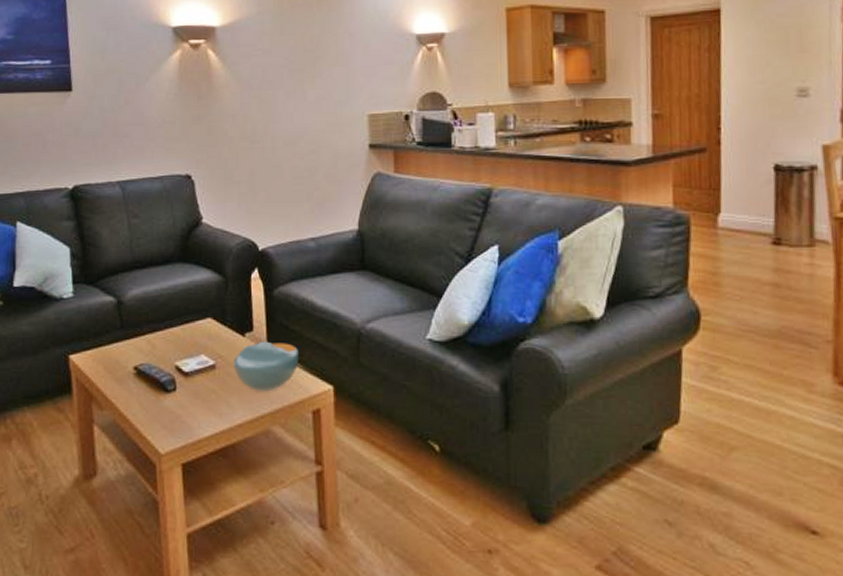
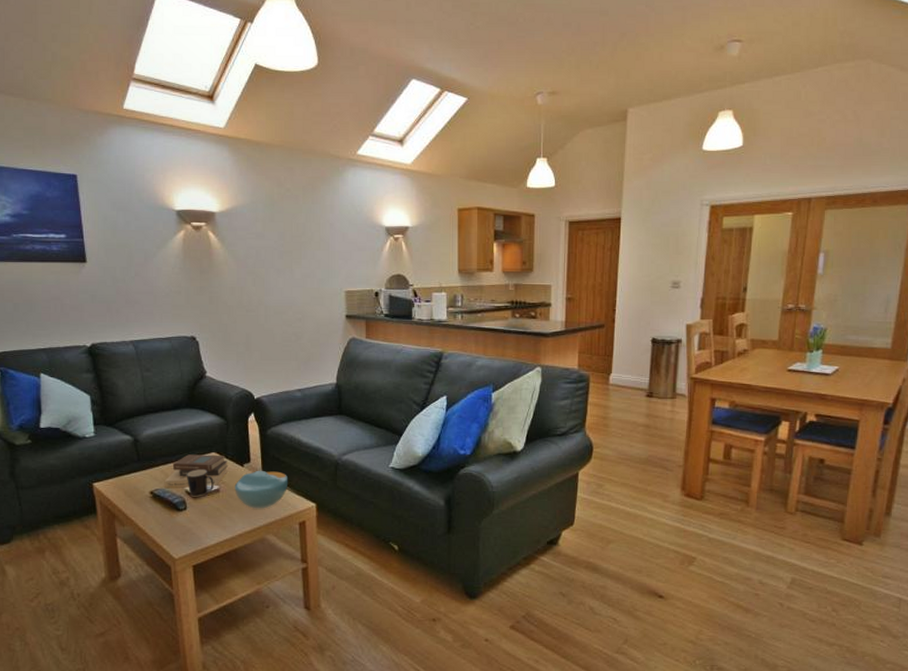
books: none [150,320,227,364] -> present [164,454,229,489]
mug: none [176,339,209,376] -> present [186,469,214,498]

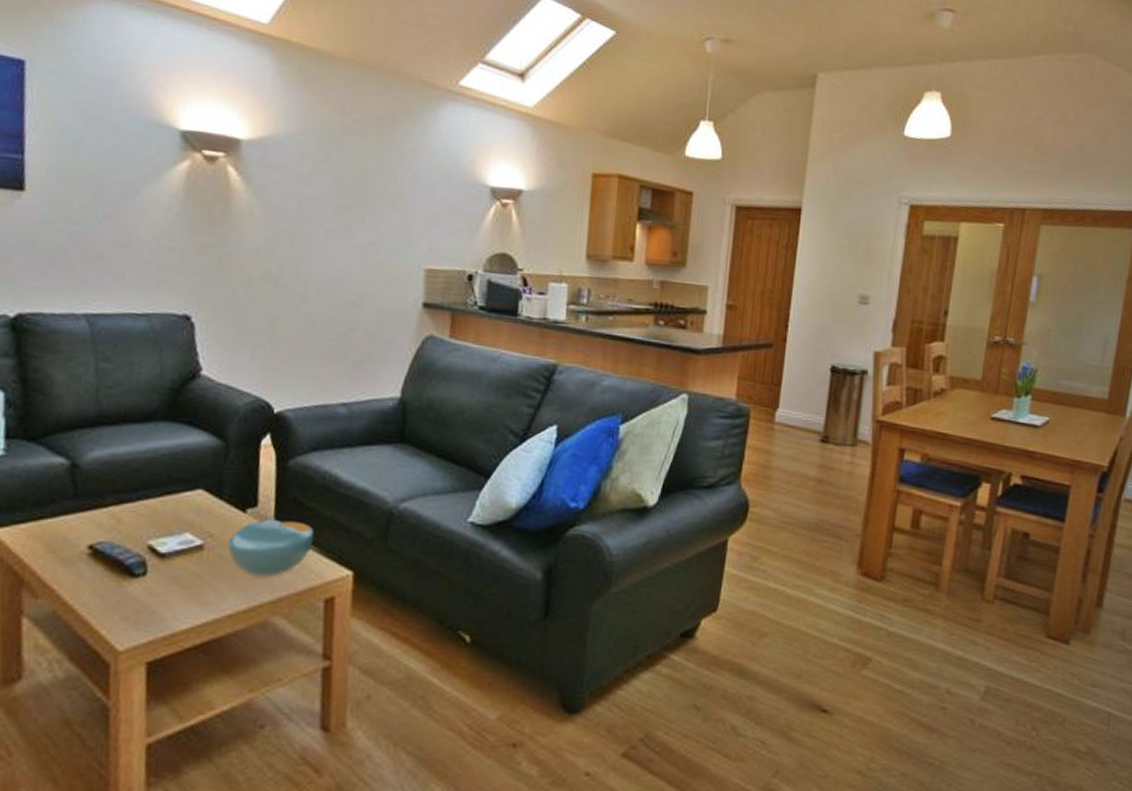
books: present [164,454,229,489] -> none [112,491,223,542]
mug: present [186,469,214,498] -> none [151,514,196,558]

